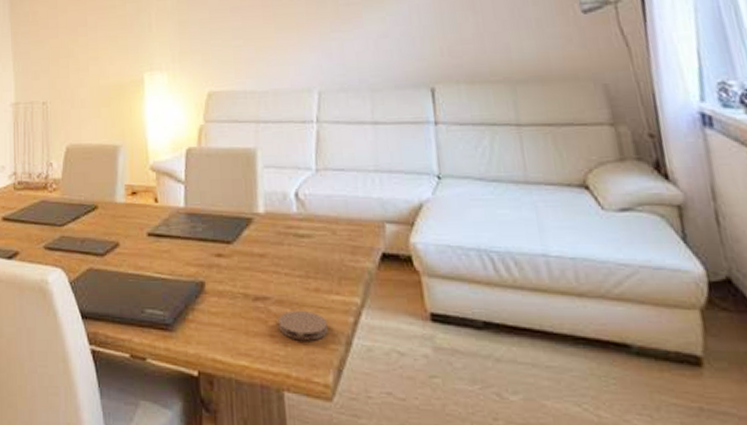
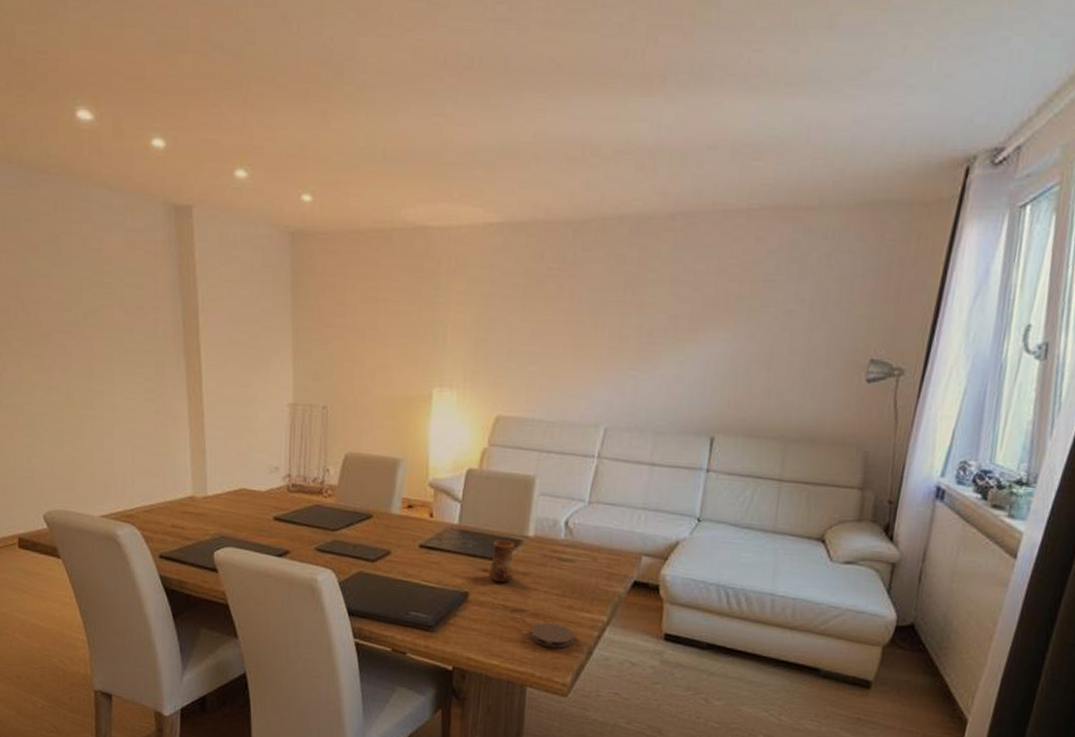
cup: none [222,220,250,268] -> present [488,540,515,583]

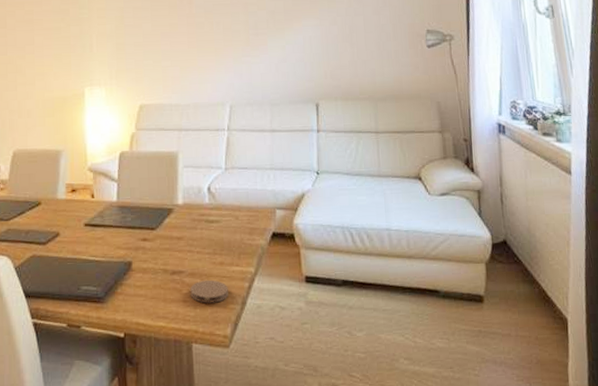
cup: present [488,540,515,583] -> none [147,210,170,249]

